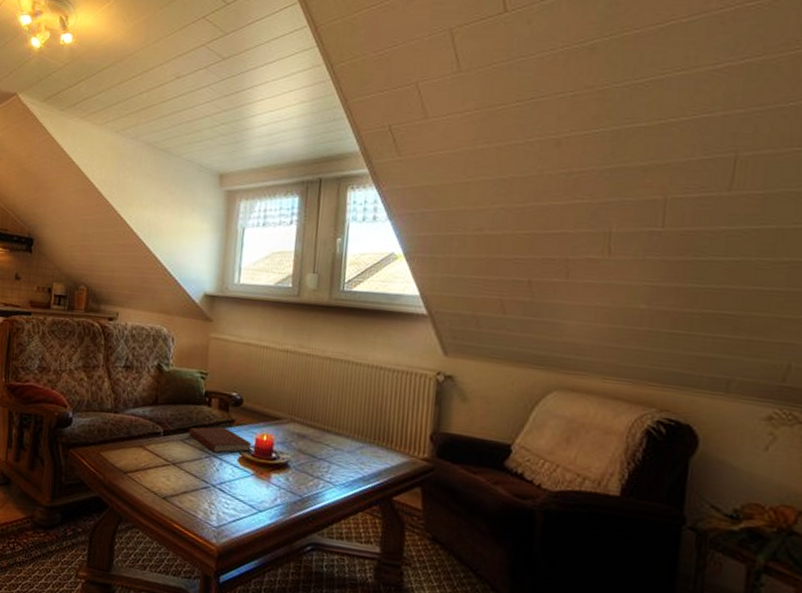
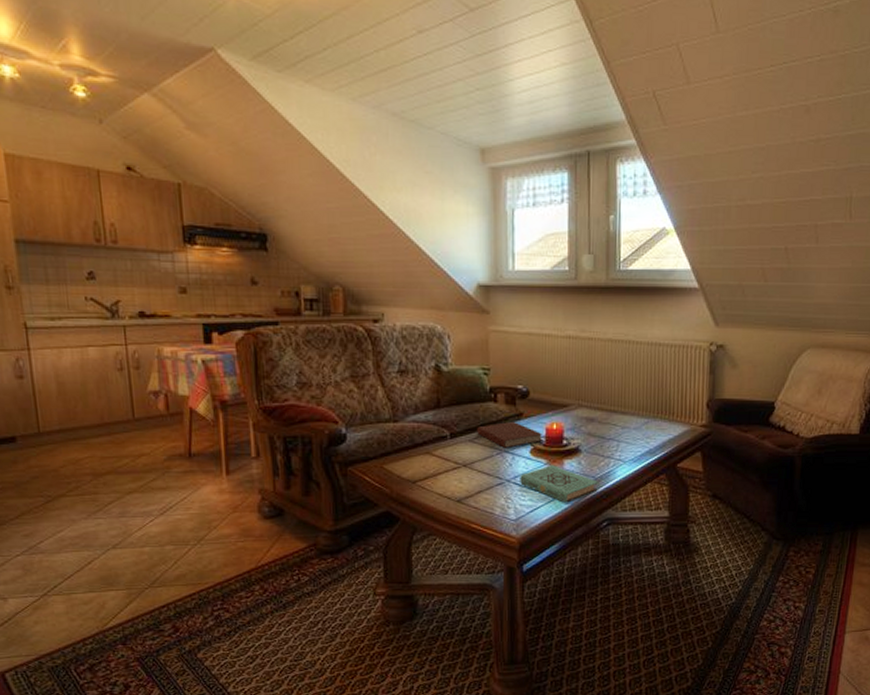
book: none [225,476,305,519] -> present [520,465,598,503]

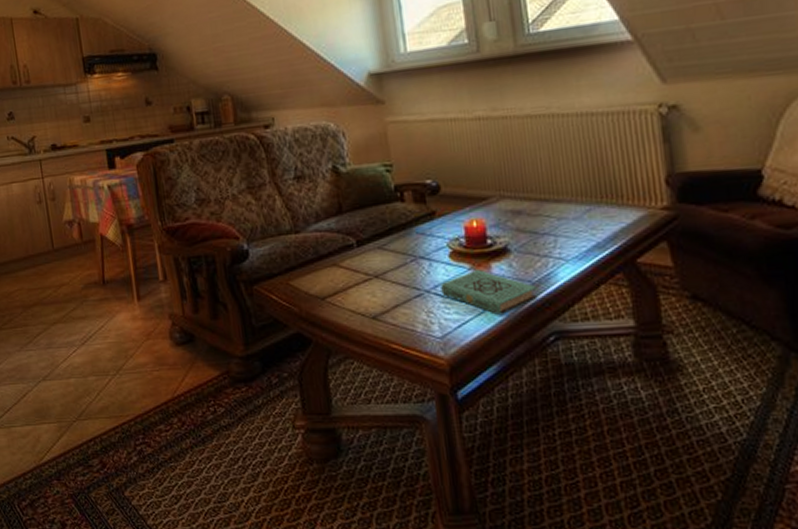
notebook: present [477,421,542,448] -> none [385,221,462,254]

